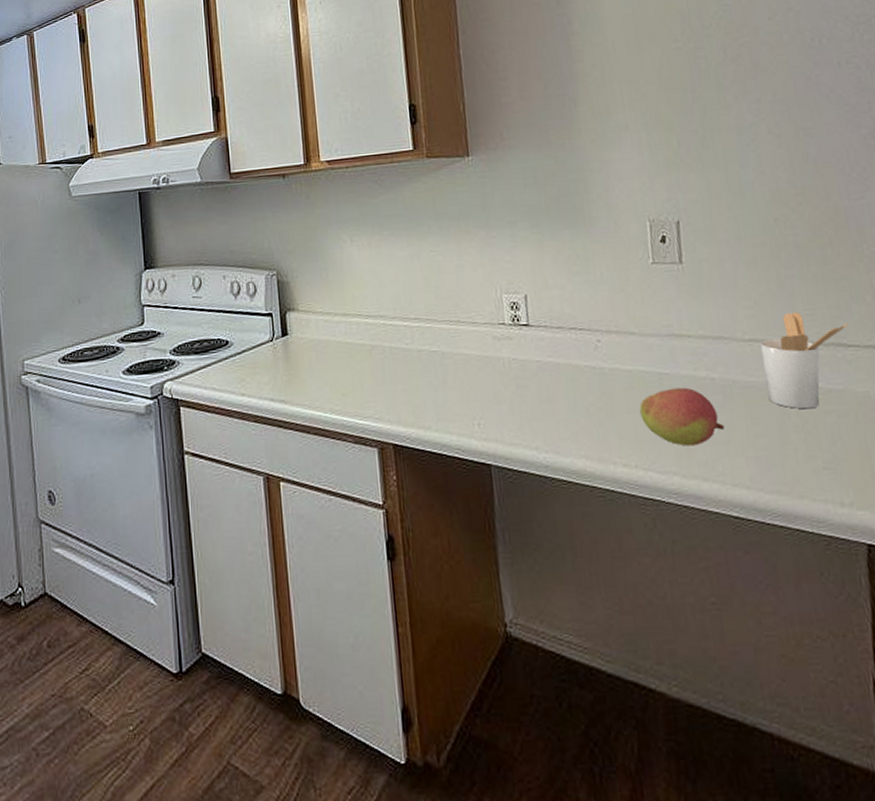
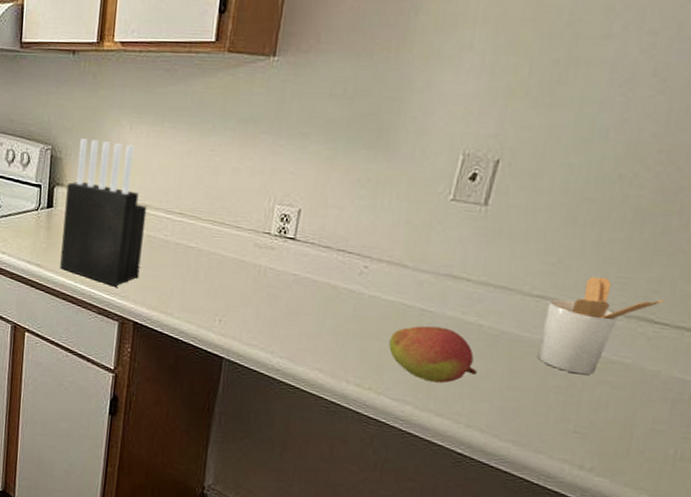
knife block: none [299,257,389,410] -> present [60,139,147,287]

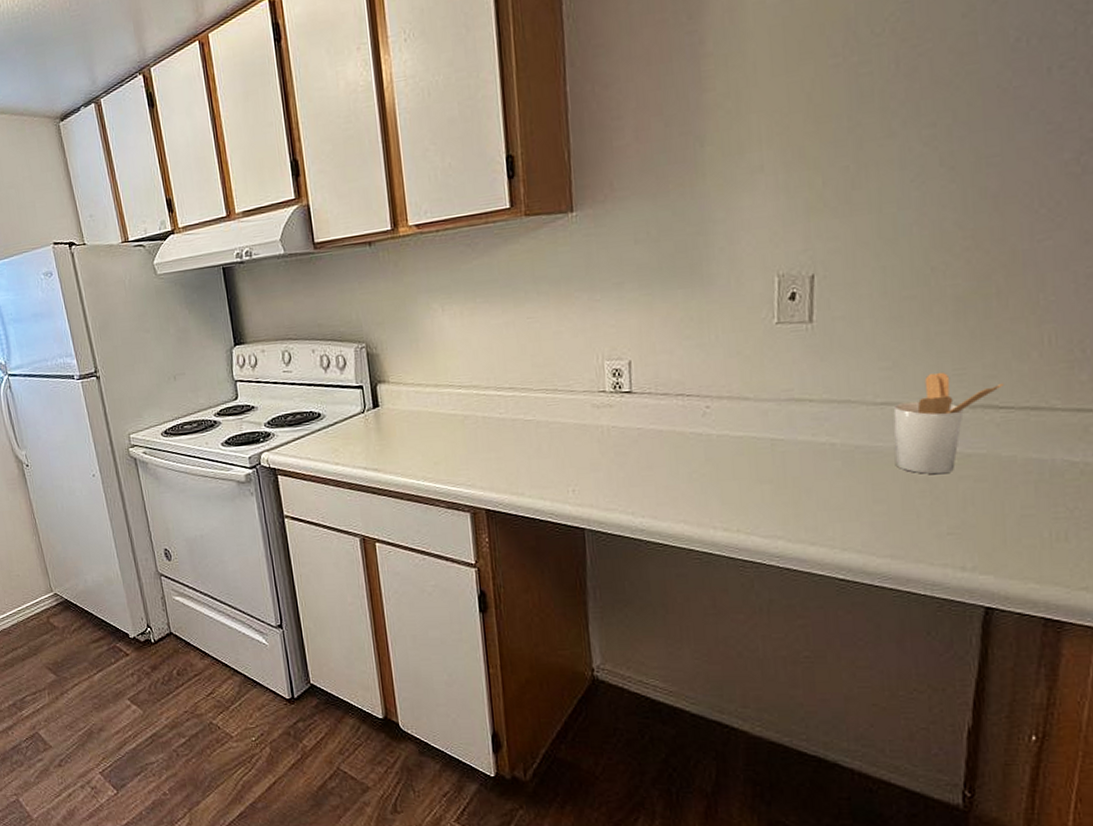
knife block: present [60,139,147,287] -> none [389,327,482,477]
fruit: present [389,325,477,384] -> none [747,453,840,512]

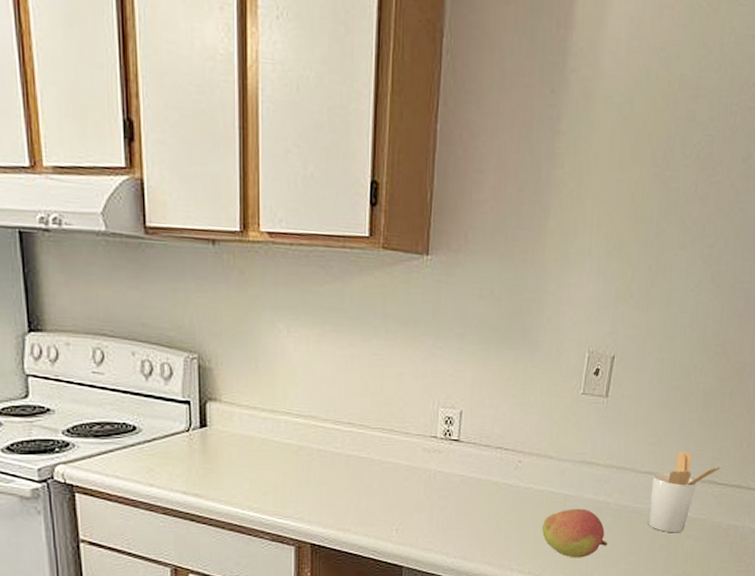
fruit: none [747,453,840,512] -> present [542,508,607,558]

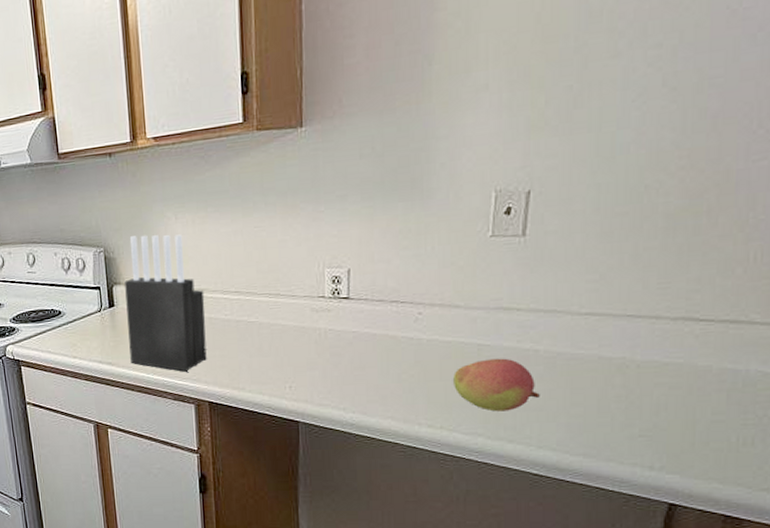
knife block: none [222,345,314,509] -> present [124,234,207,372]
utensil holder: present [647,451,724,533] -> none [594,285,706,381]

